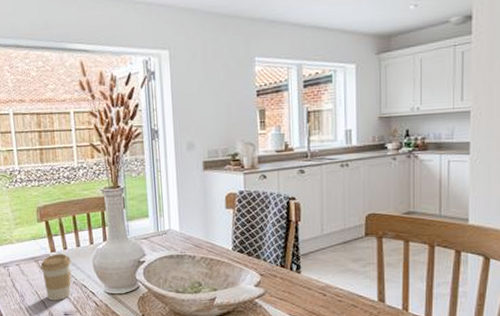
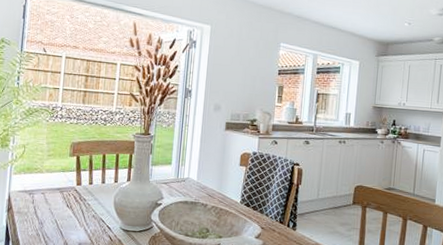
coffee cup: present [40,253,72,300] -> none [64,187,95,232]

